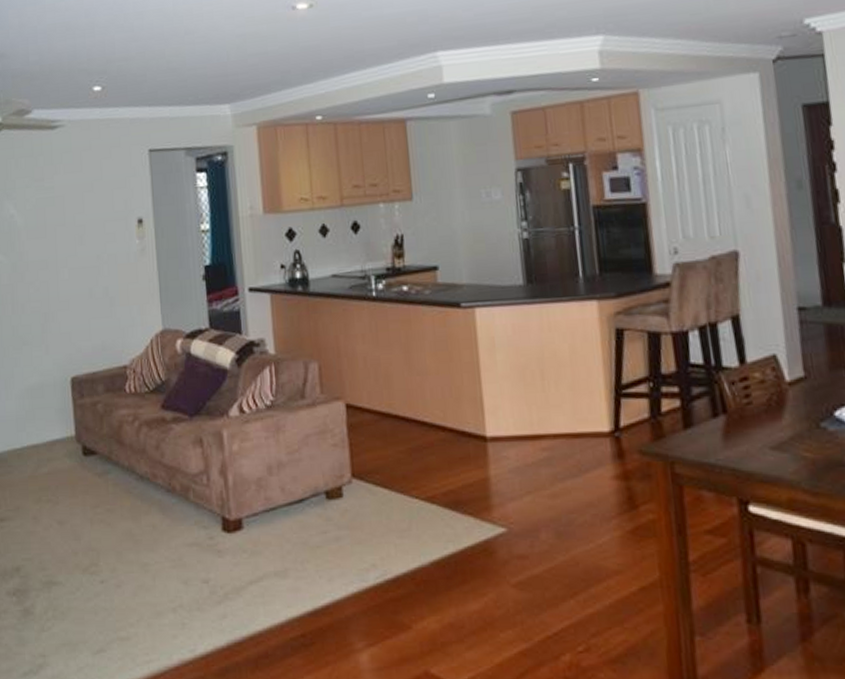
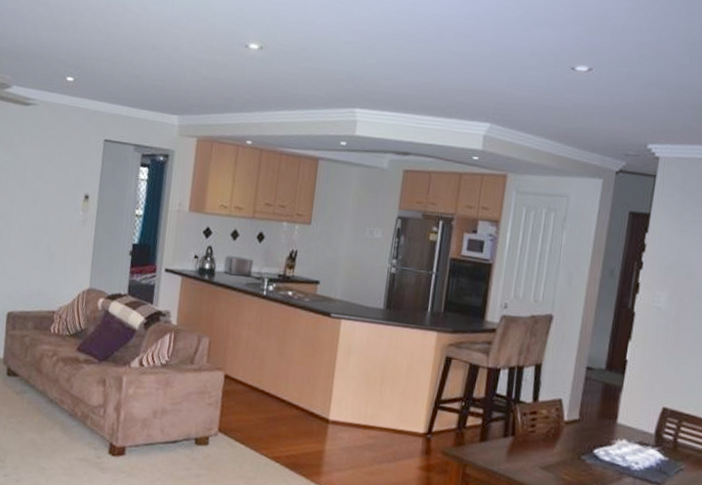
toaster: none [319,255,355,282] -> present [225,255,253,278]

